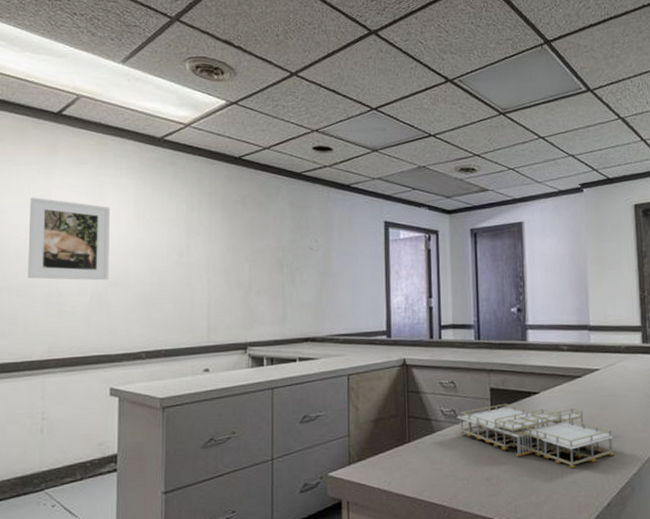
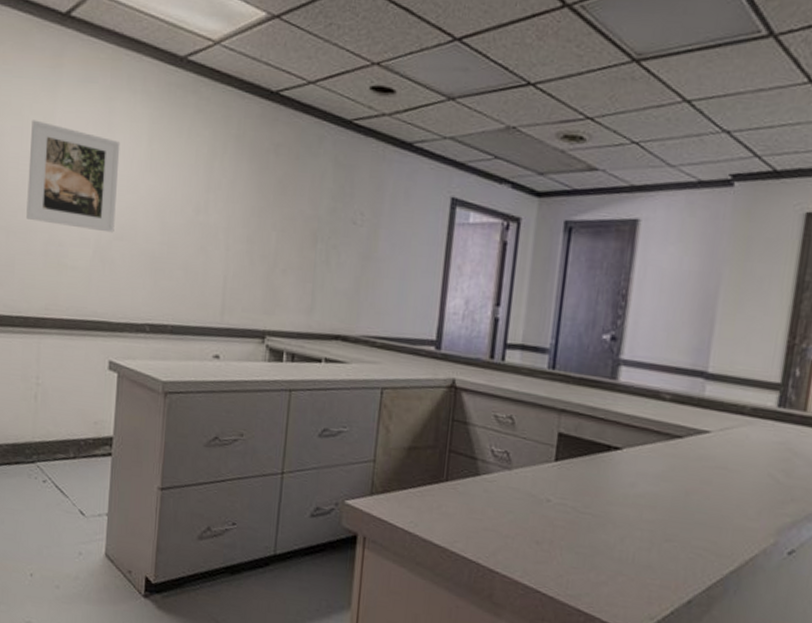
document tray: present [456,403,614,468] -> none [509,454,712,550]

